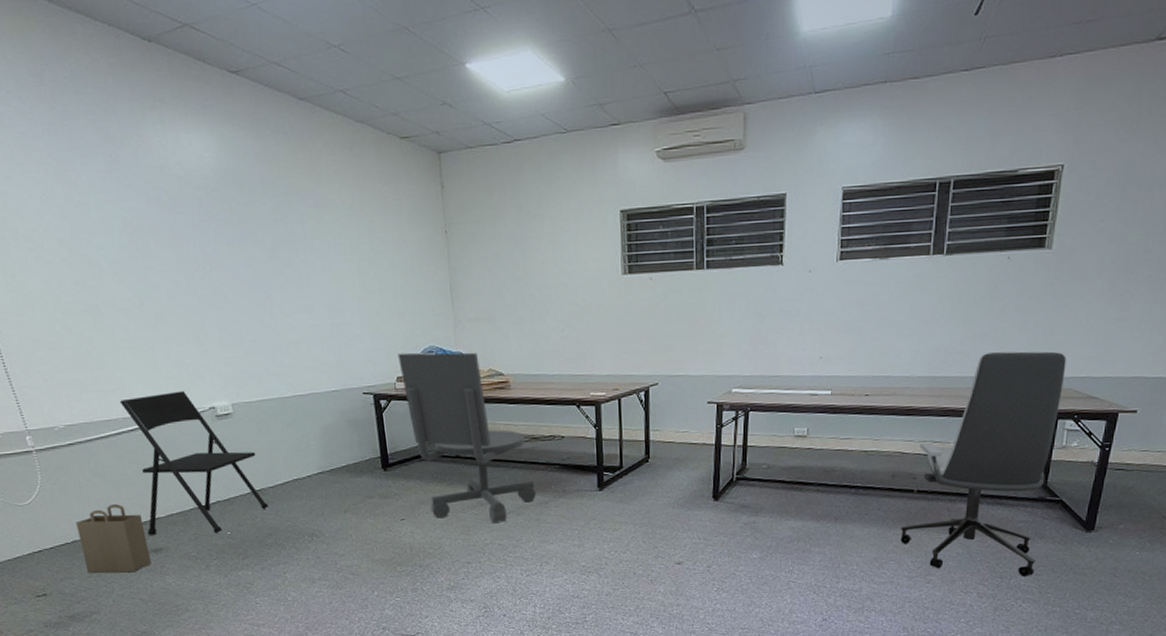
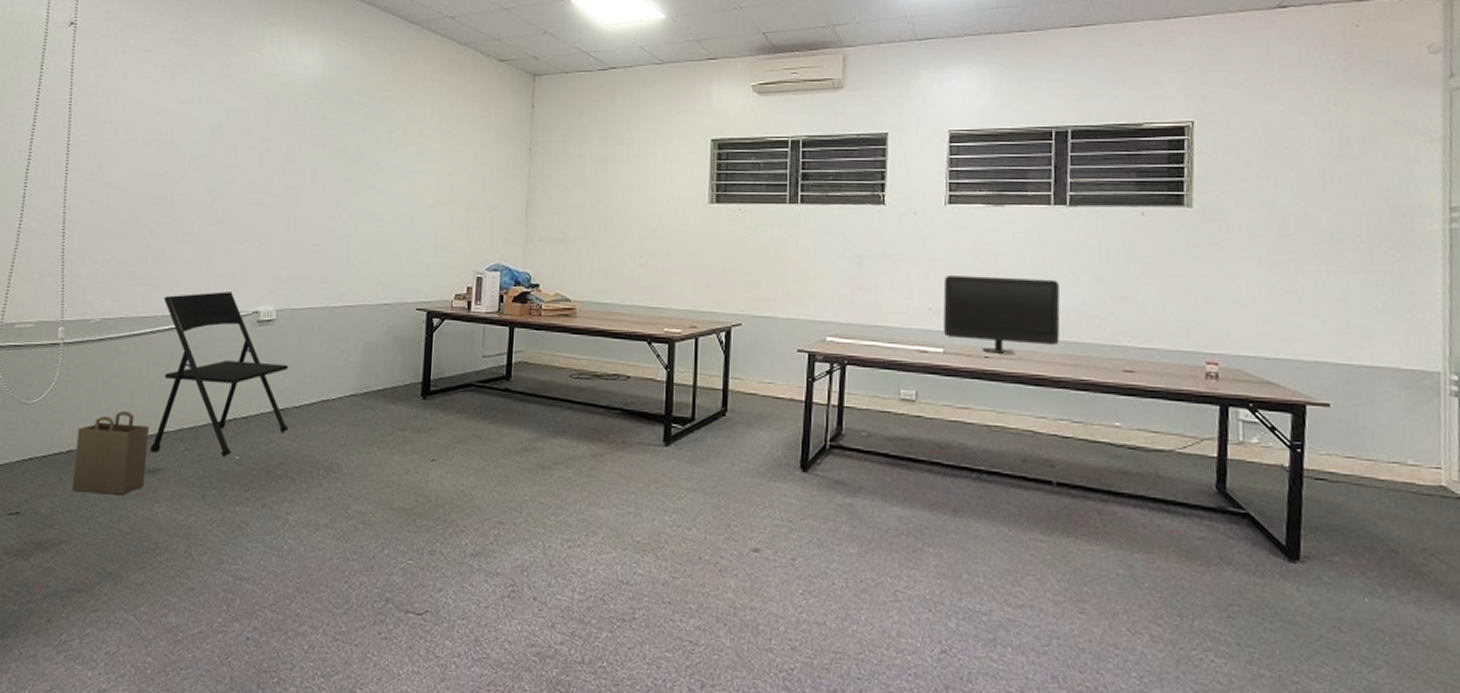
office chair: present [397,352,536,524] -> none [460,269,591,476]
computer monitor: none [832,323,931,392] -> present [943,275,1060,354]
office chair: present [901,351,1067,576] -> none [1039,319,1230,618]

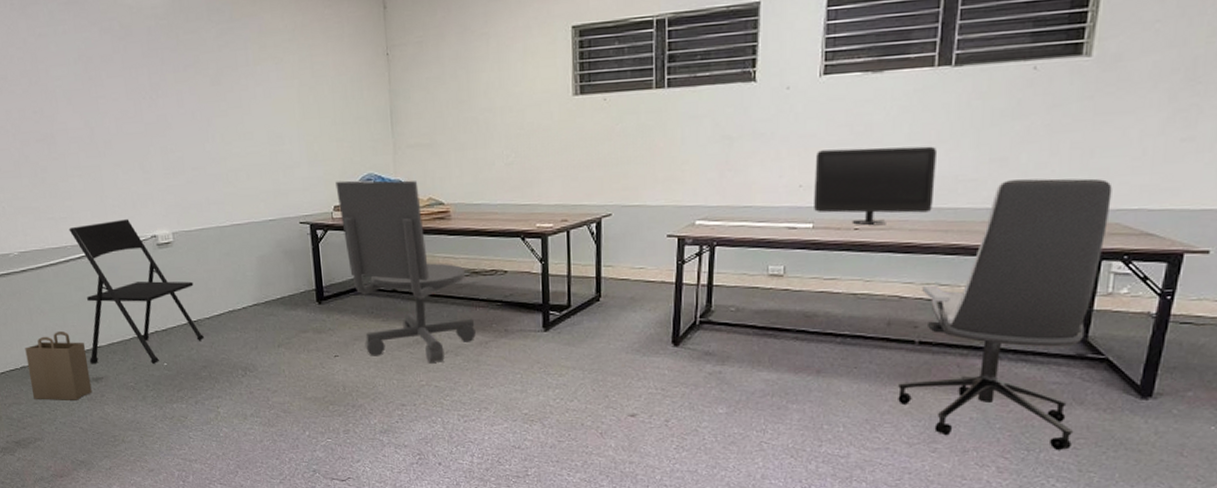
office chair: none [460,269,591,476] -> present [335,180,476,364]
office chair: none [1039,319,1230,618] -> present [898,178,1113,450]

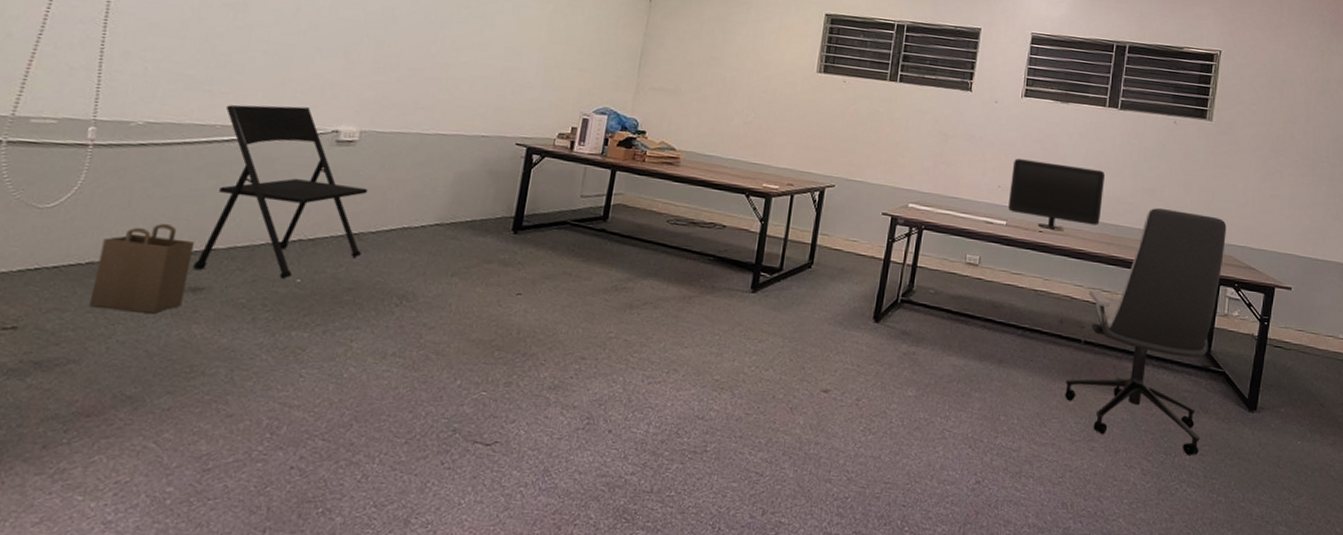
office chair: present [335,180,476,364] -> none [555,108,683,314]

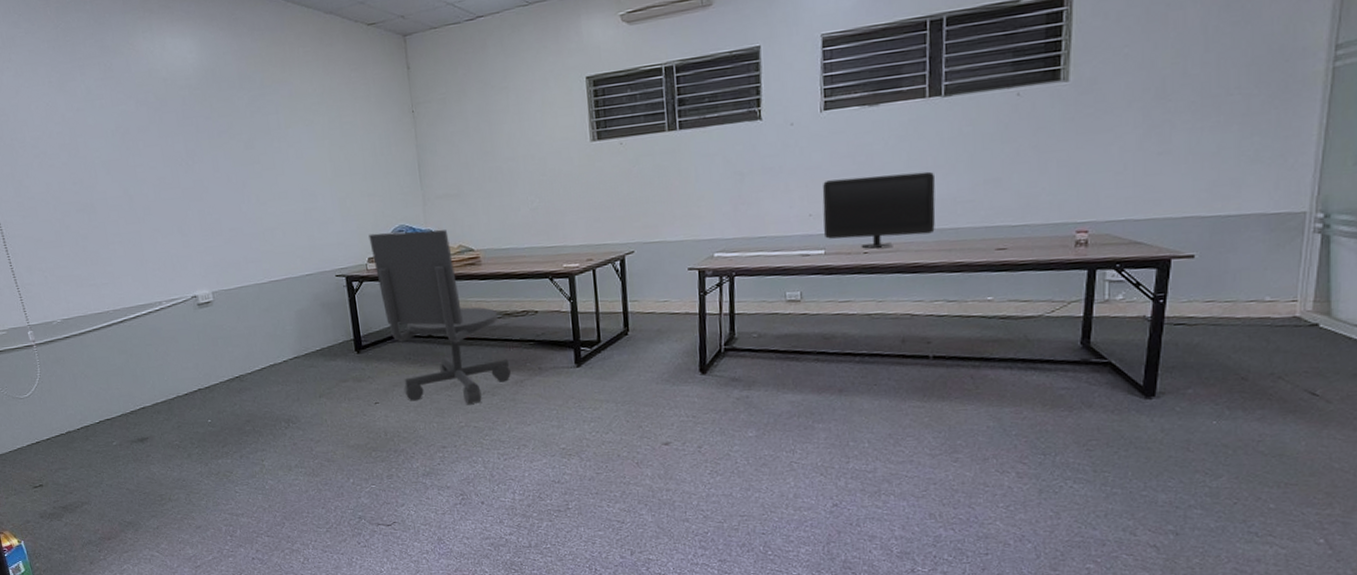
shopping bag: present [89,223,194,314] -> none [70,394,138,463]
folding chair: present [192,104,368,280] -> none [110,281,248,424]
office chair: none [555,108,683,314] -> present [368,229,511,405]
office chair: present [1065,208,1227,456] -> none [917,193,1100,452]

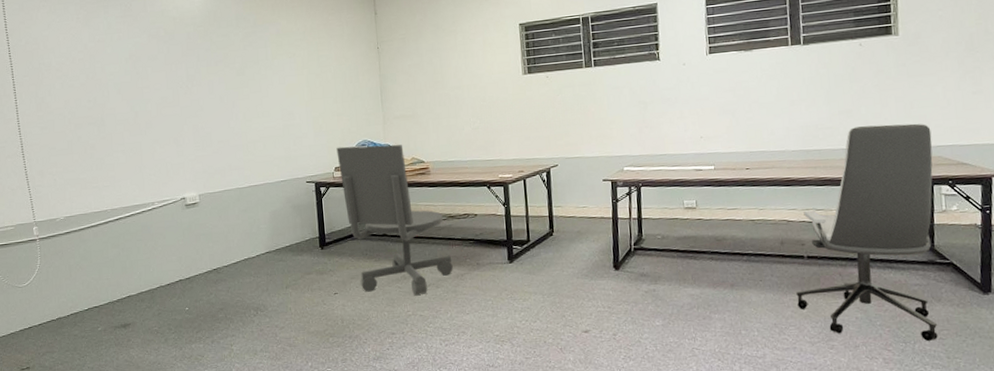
computer monitor: present [822,171,936,249] -> none [710,103,802,166]
office chair: none [917,193,1100,452] -> present [796,123,938,341]

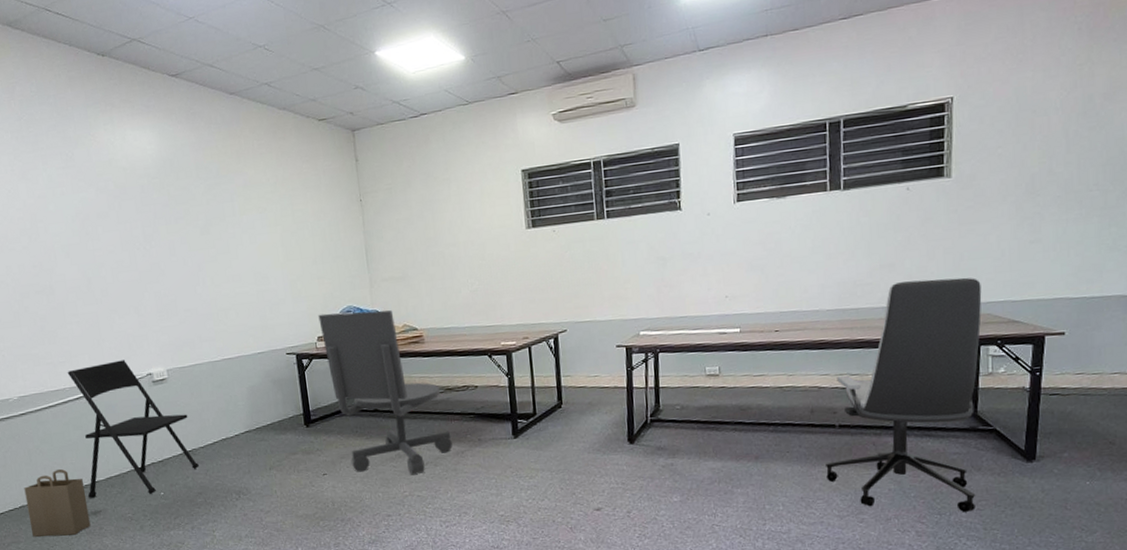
shopping bag: none [62,283,120,347] -> present [24,468,91,537]
folding chair: none [110,185,223,312] -> present [67,360,200,498]

